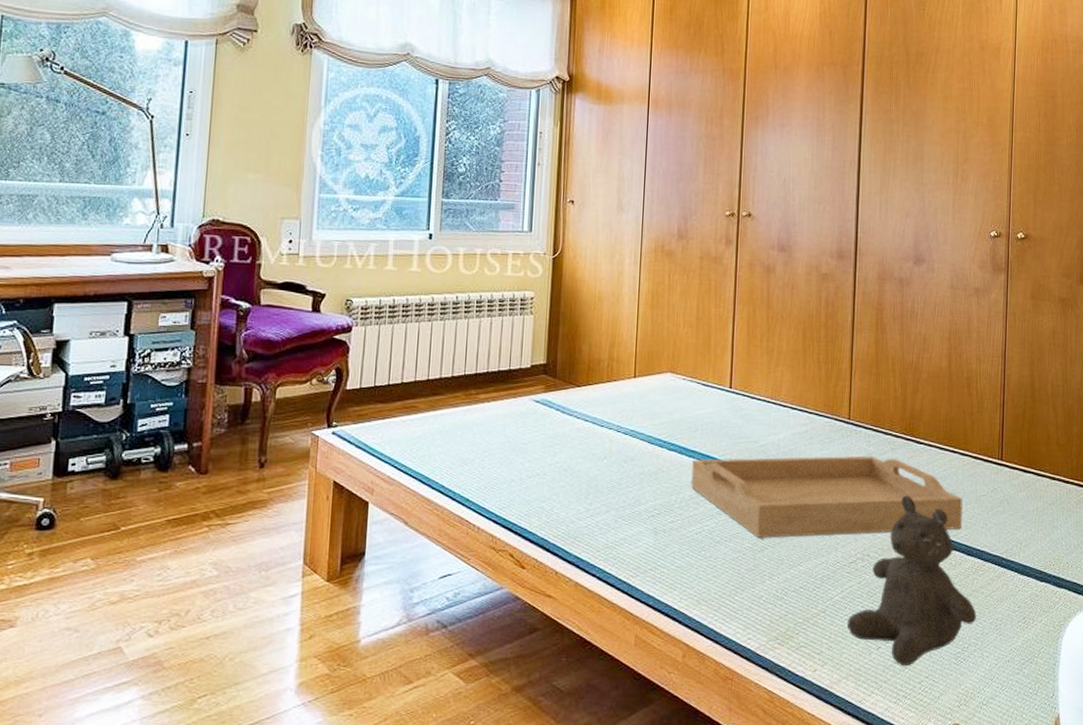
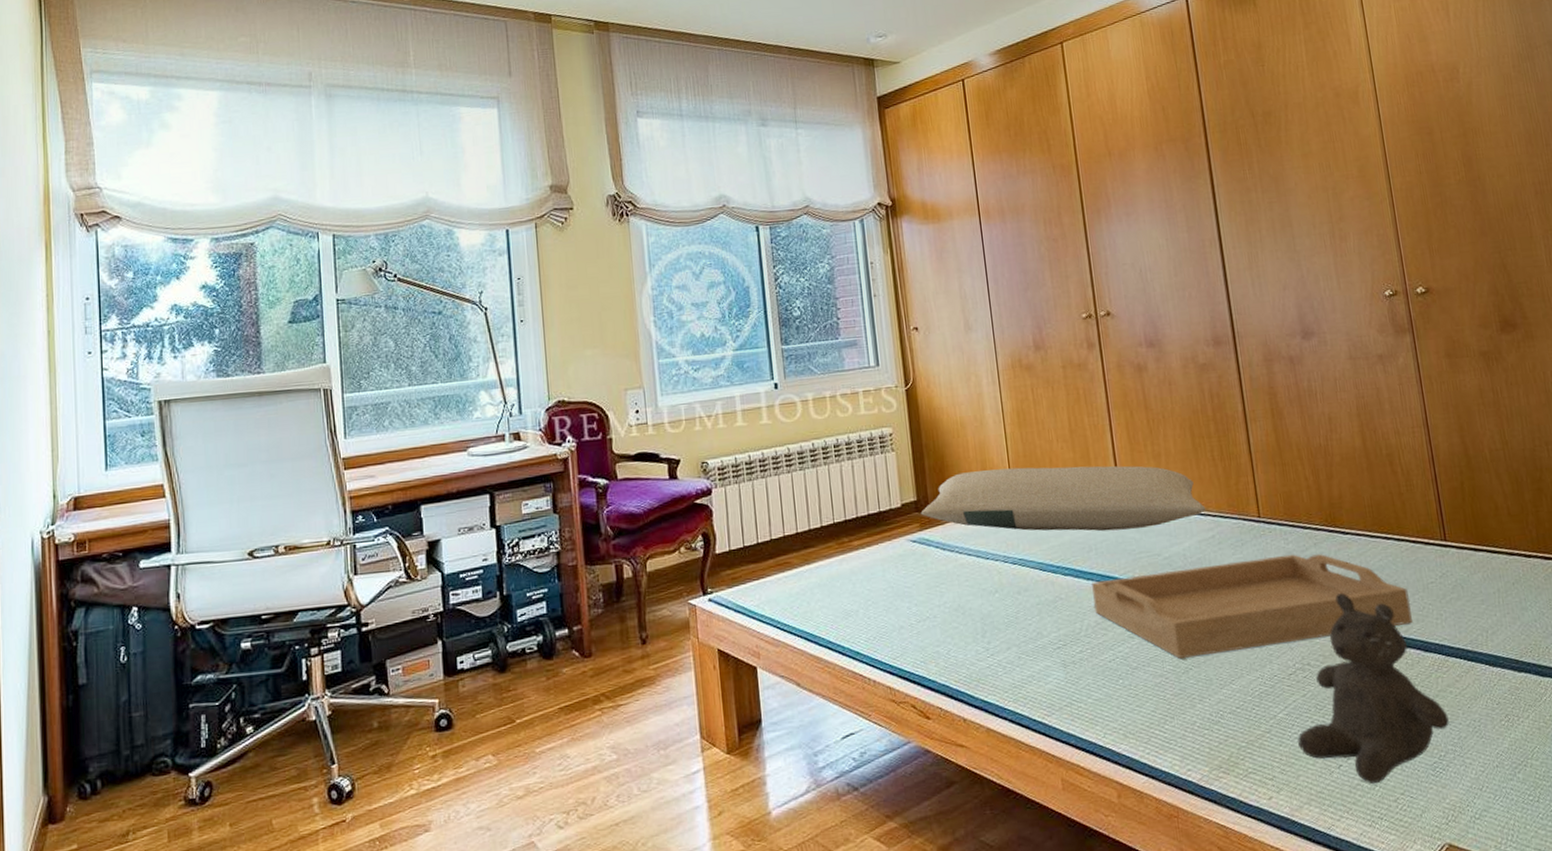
pillow: none [548,343,805,416] -> present [920,465,1206,532]

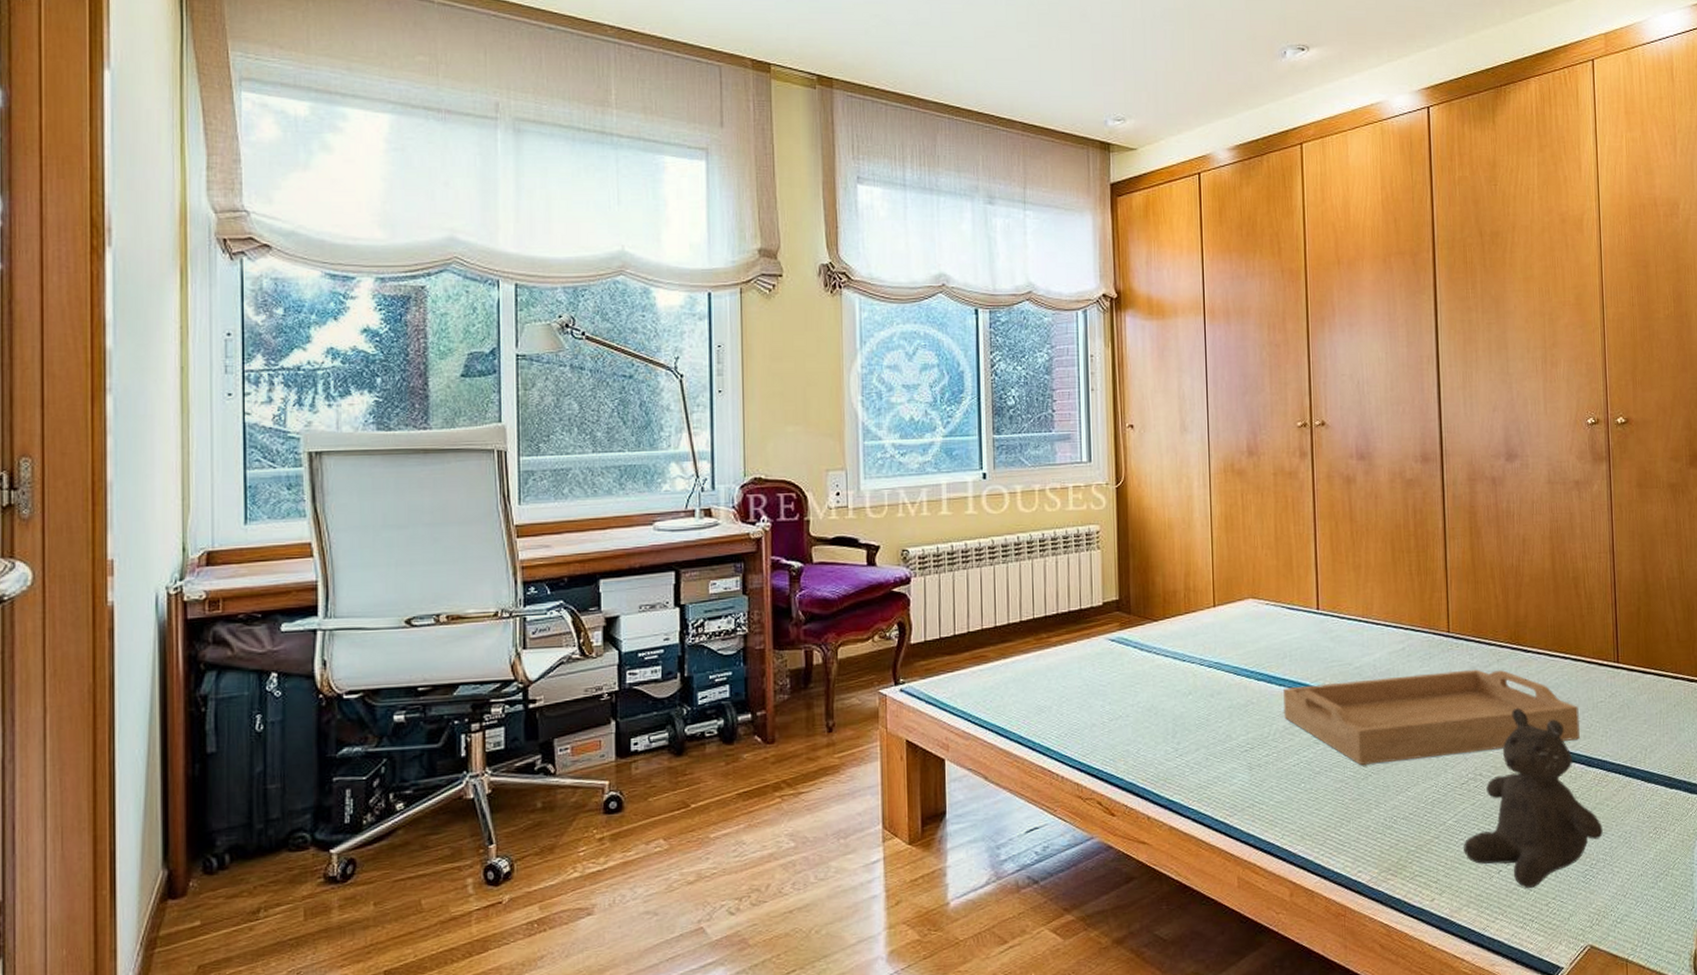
pillow: present [920,465,1206,532] -> none [1121,572,1399,639]

